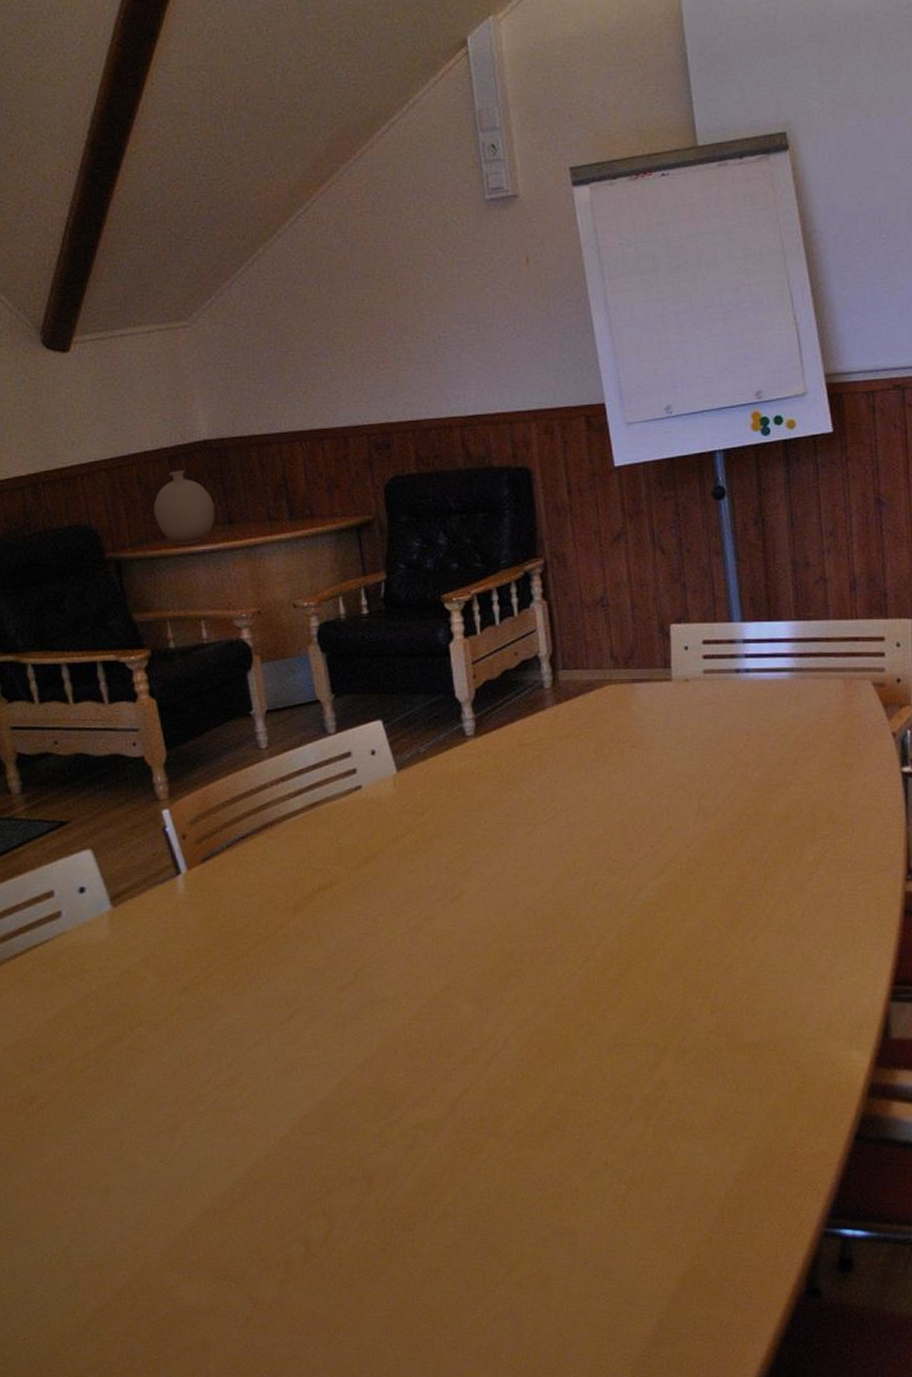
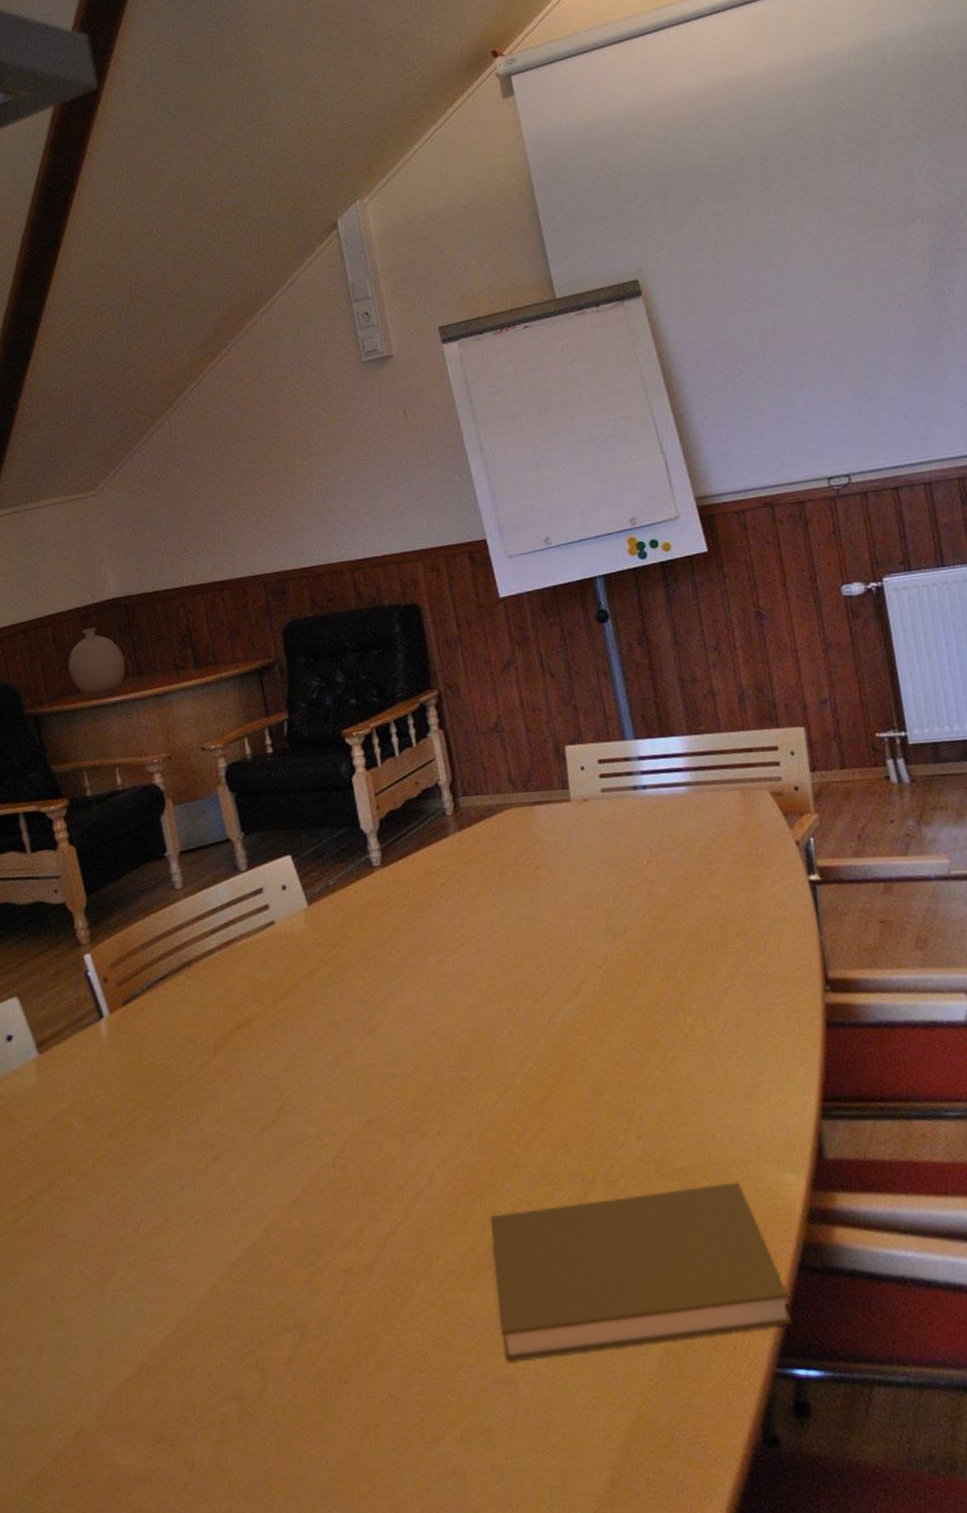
book: none [562,1056,844,1215] -> present [490,1182,793,1361]

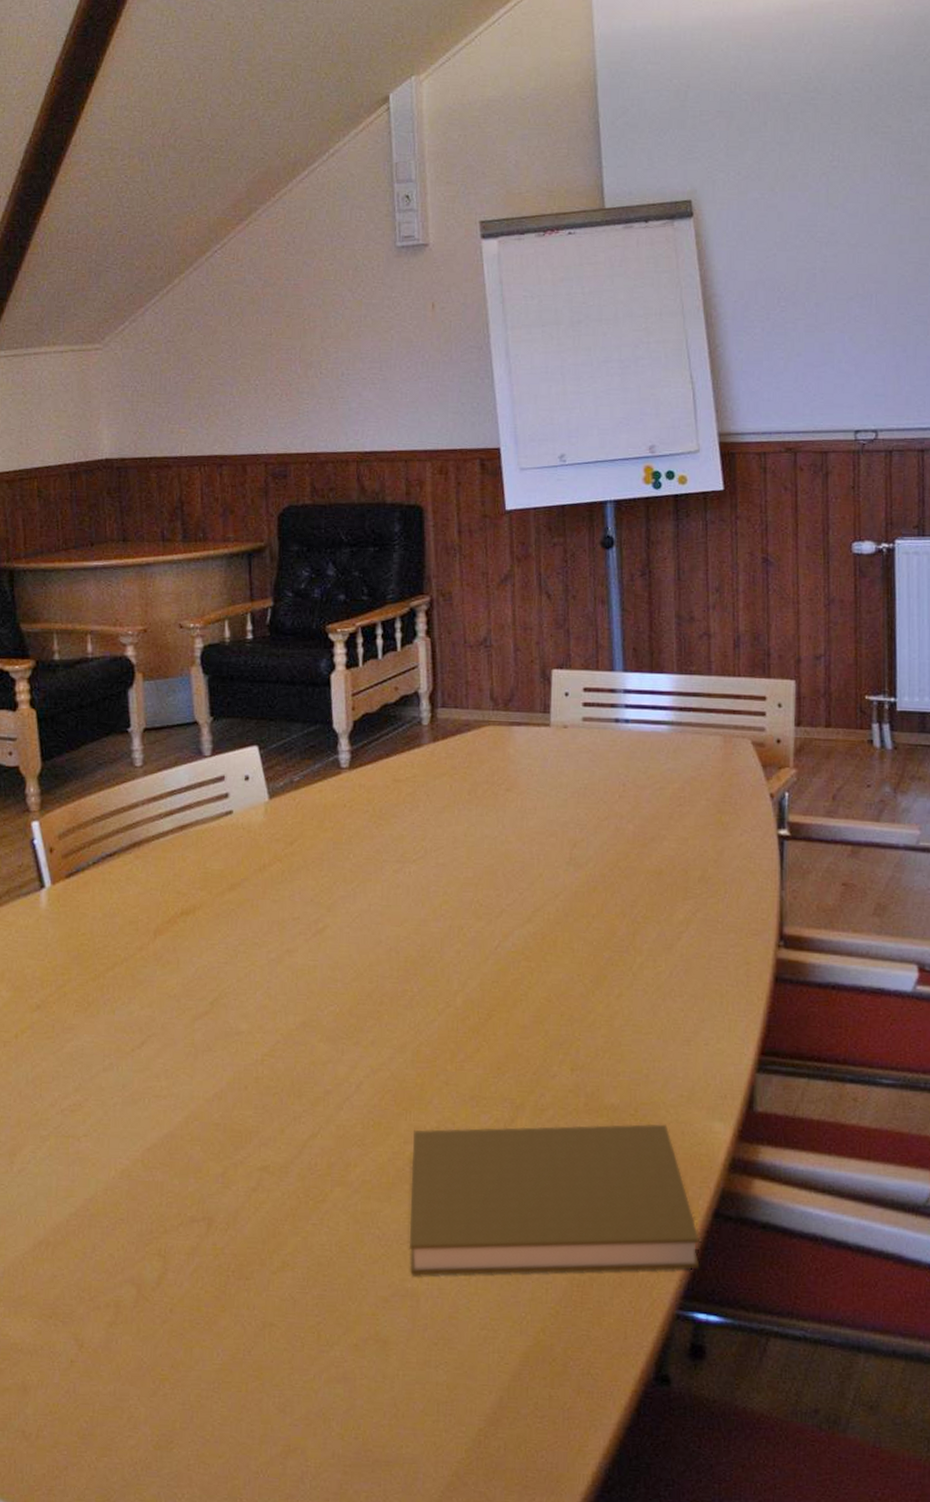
decorative vase: present [68,627,125,698] -> none [51,486,110,560]

